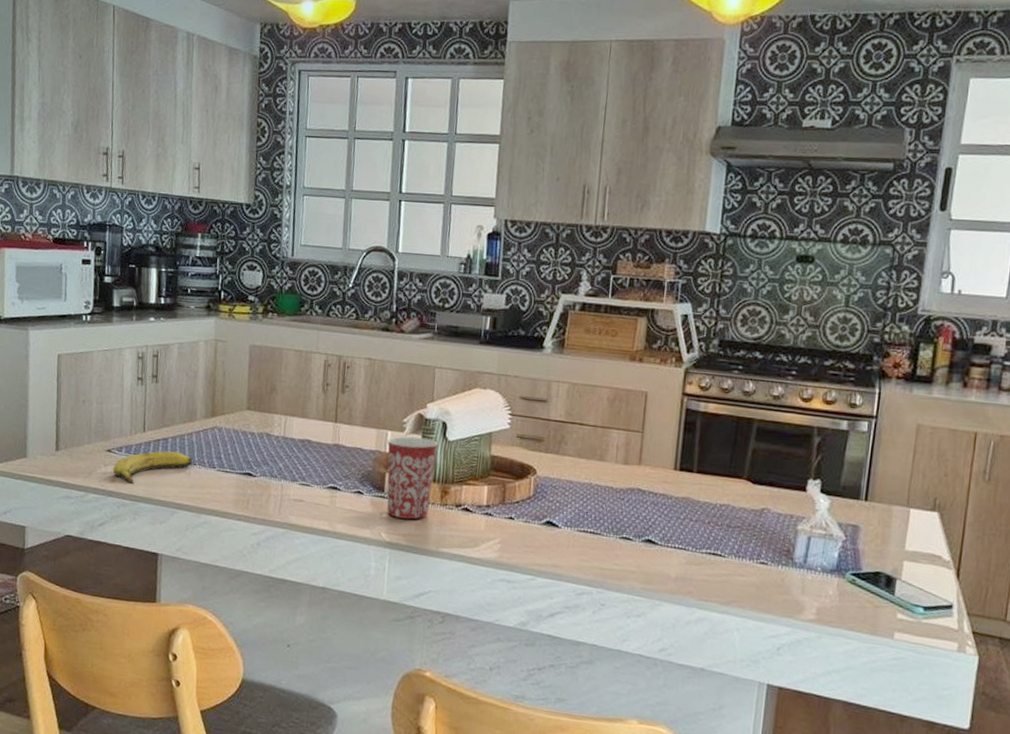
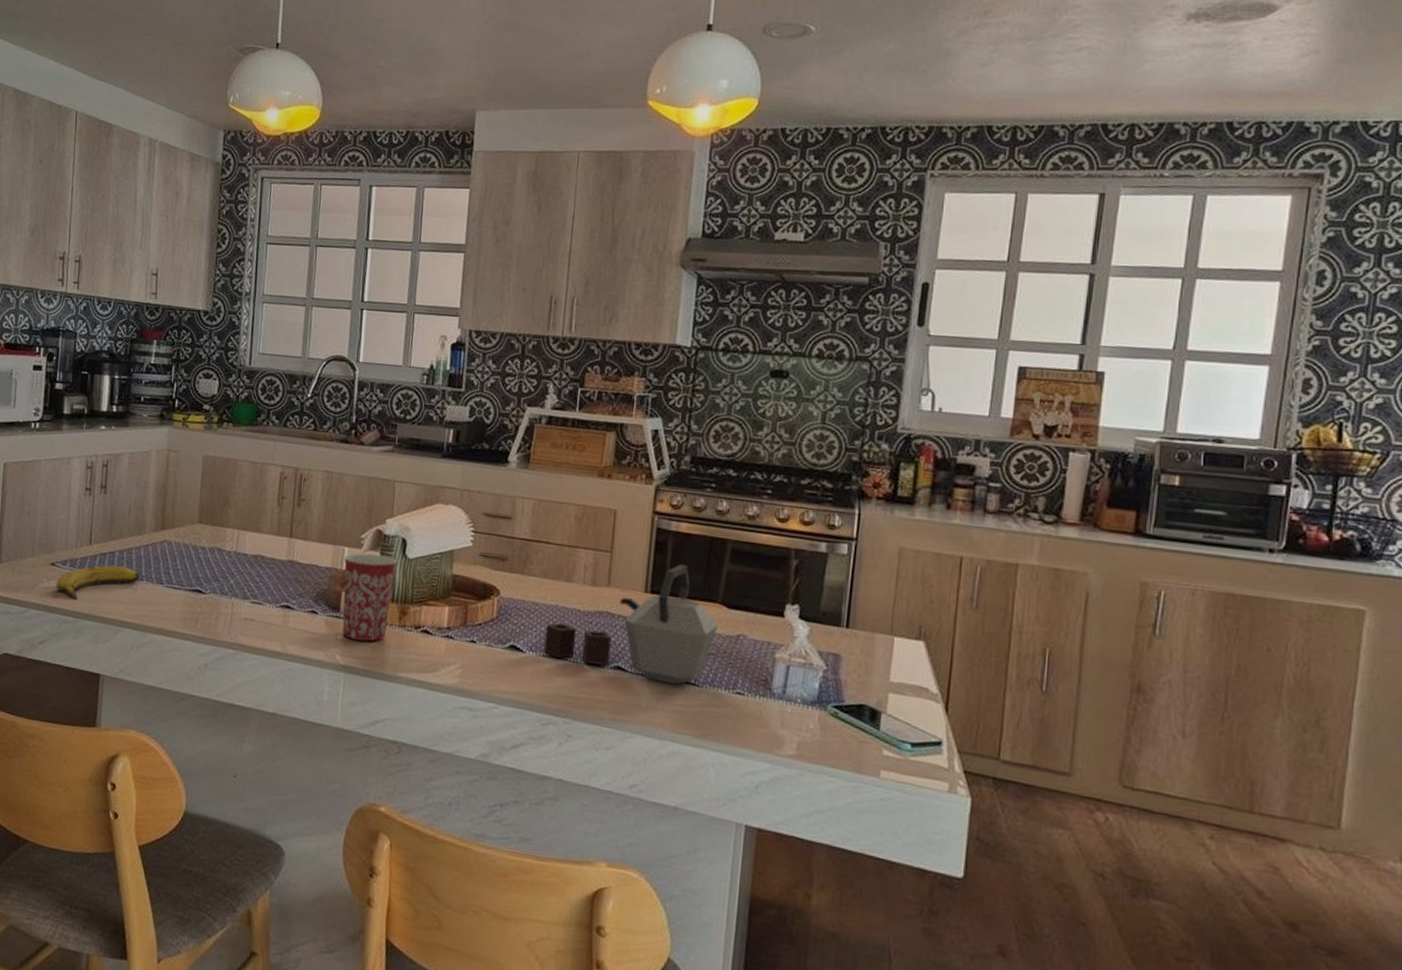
kettle: none [578,443,745,556] -> present [544,564,719,685]

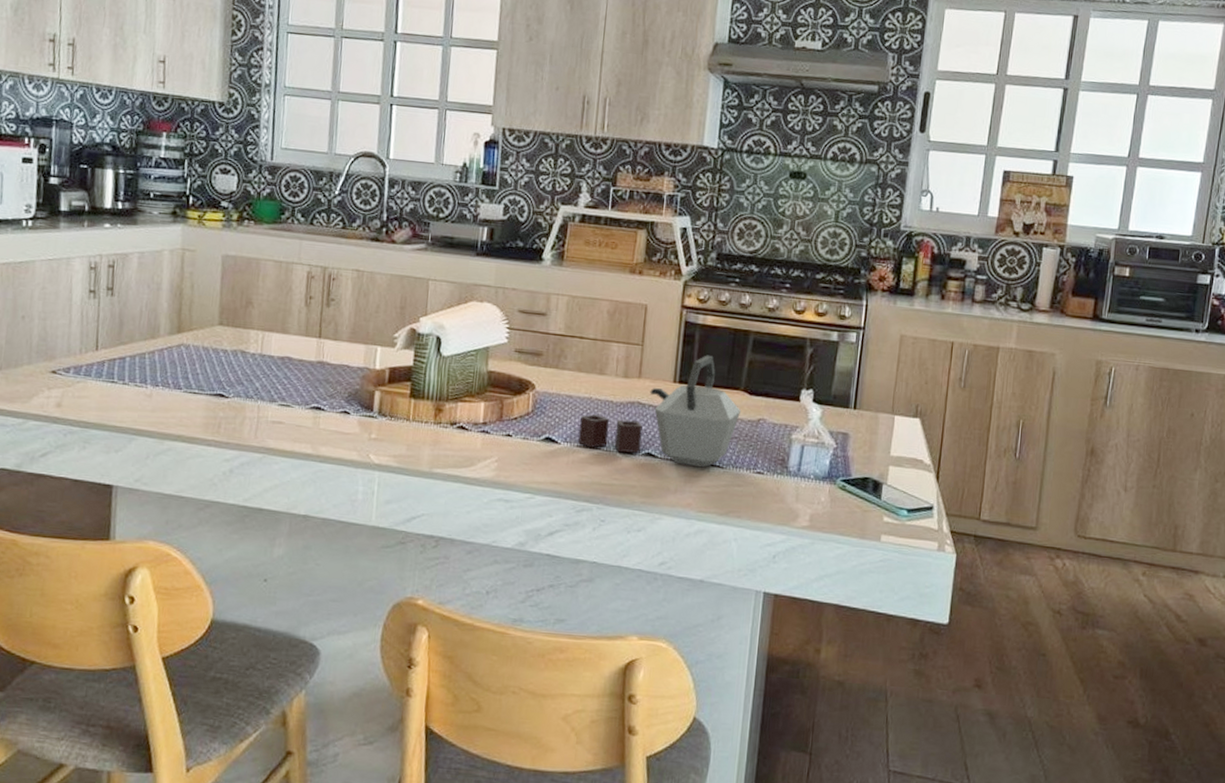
banana: present [56,565,140,601] -> none [58,371,155,410]
mug: present [342,553,398,642] -> none [376,352,432,440]

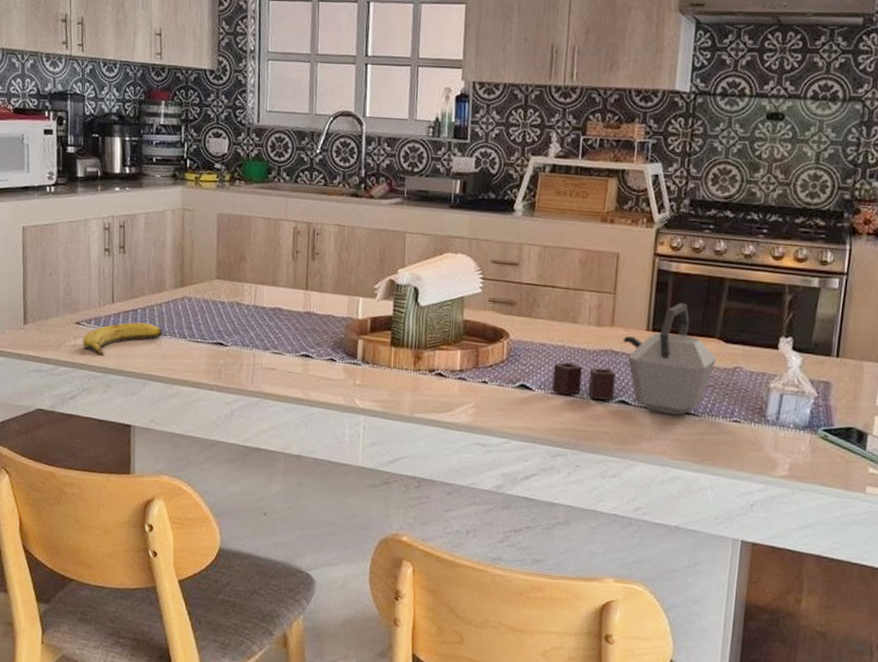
banana: none [58,371,155,410] -> present [82,322,163,357]

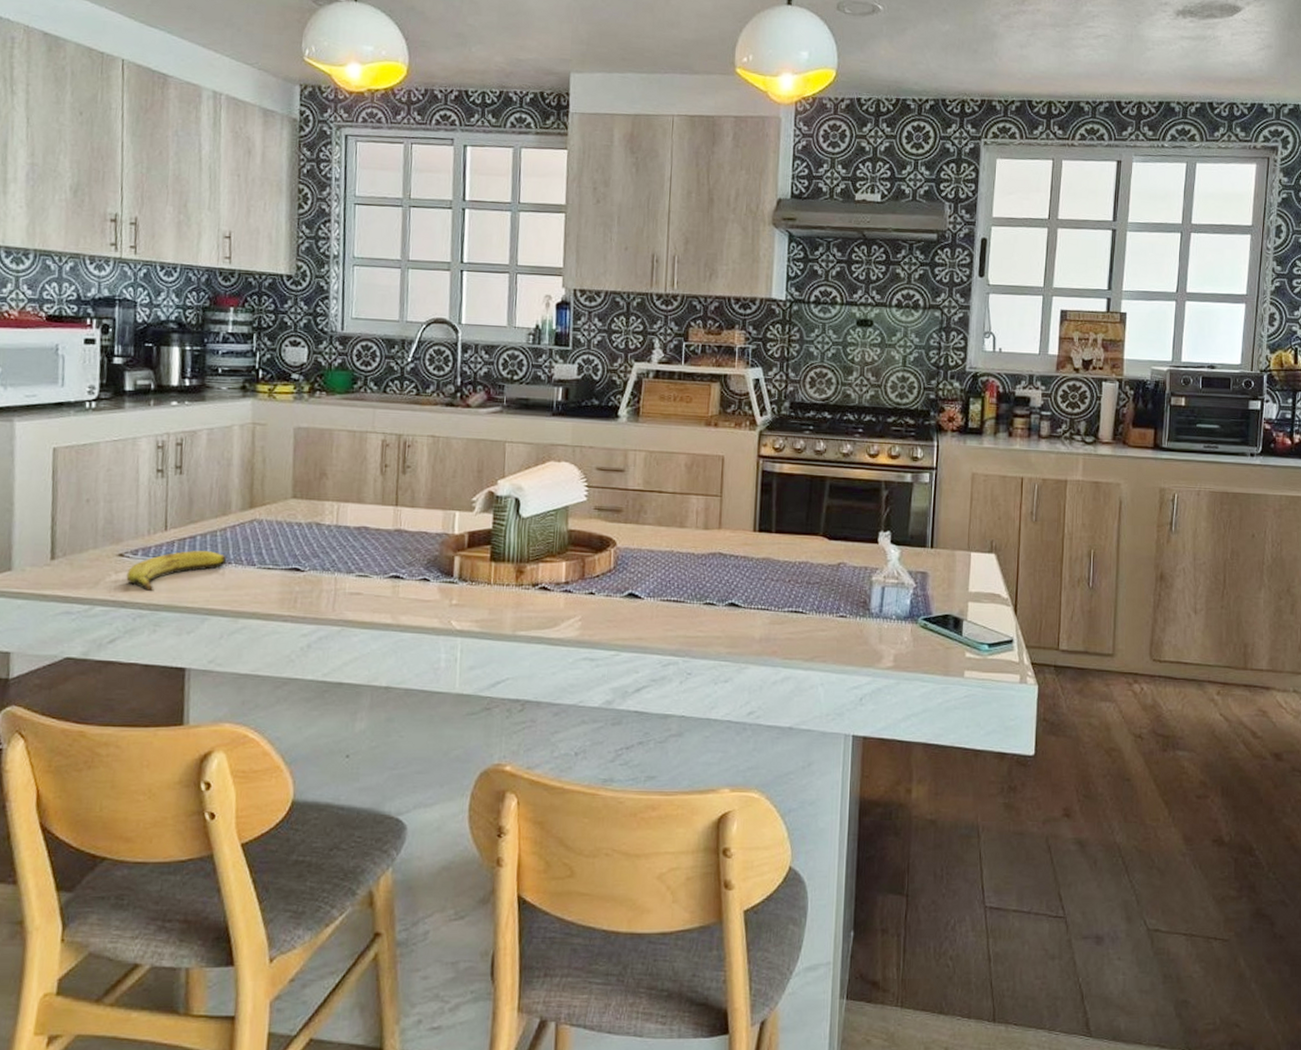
kettle: present [552,303,717,416] -> none [662,502,822,615]

